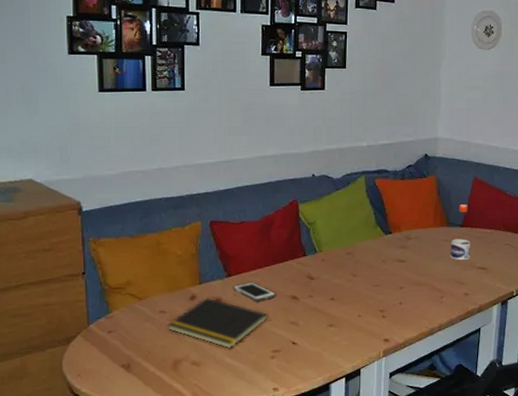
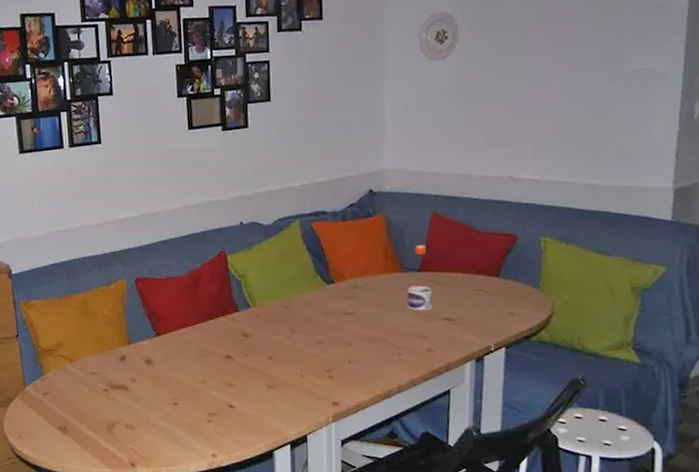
notepad: present [167,298,269,349] -> none [99,358,203,412]
cell phone: present [233,282,276,302] -> none [163,341,208,362]

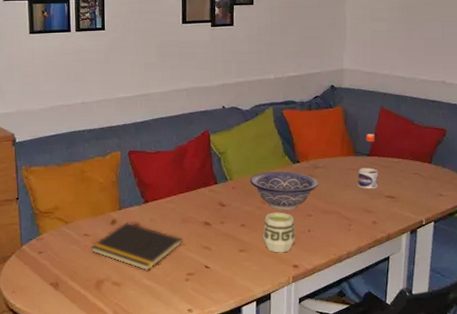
notepad: none [99,358,203,412] -> present [90,223,183,271]
decorative bowl: none [276,293,359,340] -> present [249,171,318,211]
cup: none [294,341,334,389] -> present [263,212,295,253]

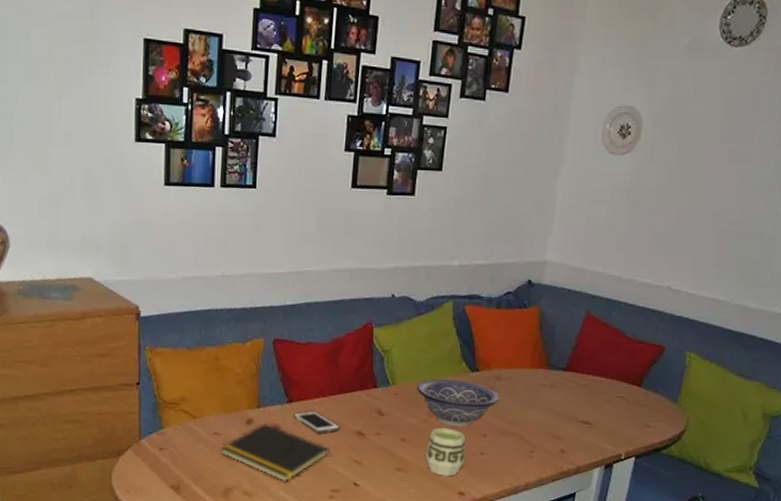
cell phone: none [150,208,189,227] -> present [293,411,340,434]
water bottle: present [357,134,378,188] -> none [547,344,576,410]

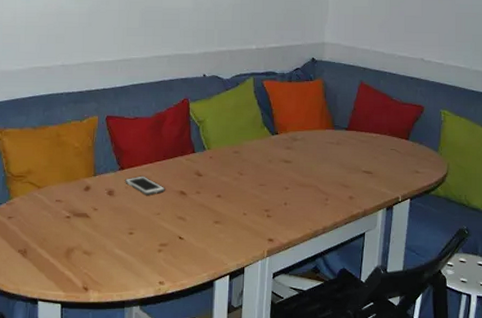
notepad: present [220,424,331,482] -> none [62,190,158,240]
decorative bowl: present [416,378,499,428] -> none [227,142,296,183]
cup: present [425,427,466,477] -> none [238,184,272,226]

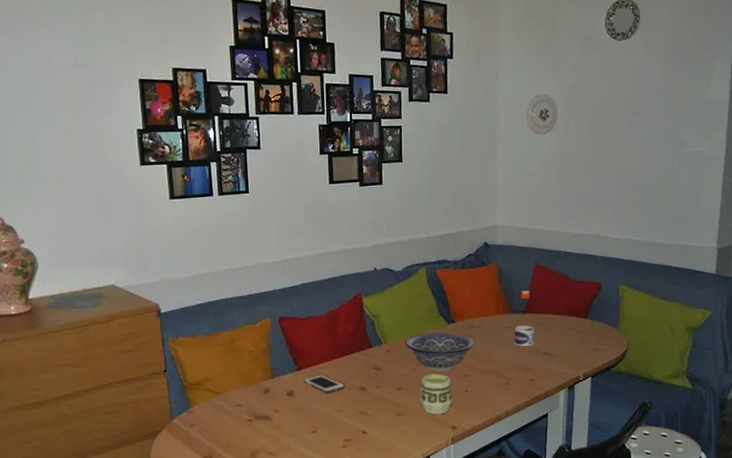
decorative bowl: none [227,142,296,183] -> present [404,332,474,372]
cup: none [238,184,272,226] -> present [420,373,453,415]
water bottle: none [335,108,356,163] -> present [514,291,535,346]

